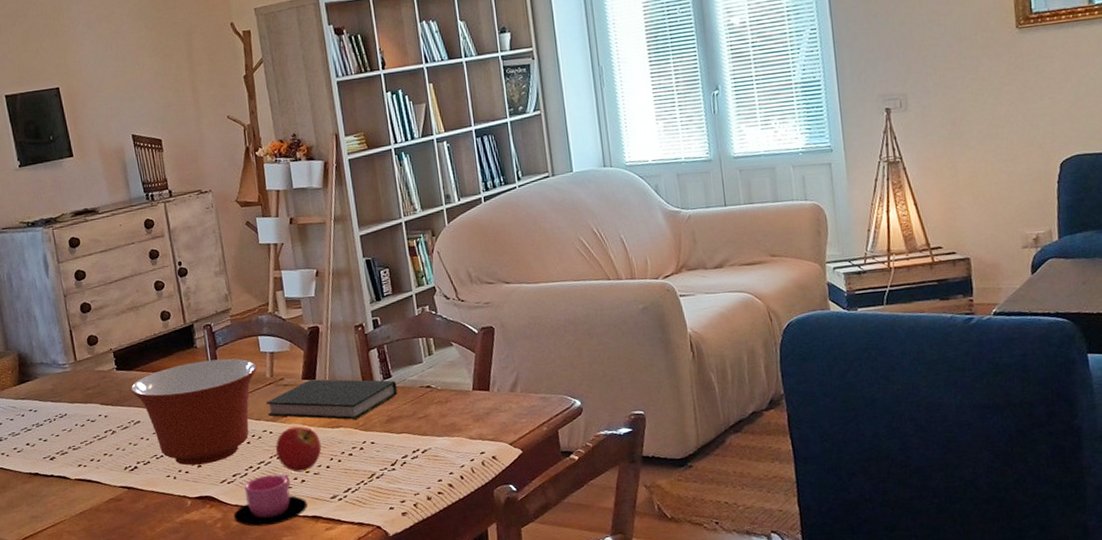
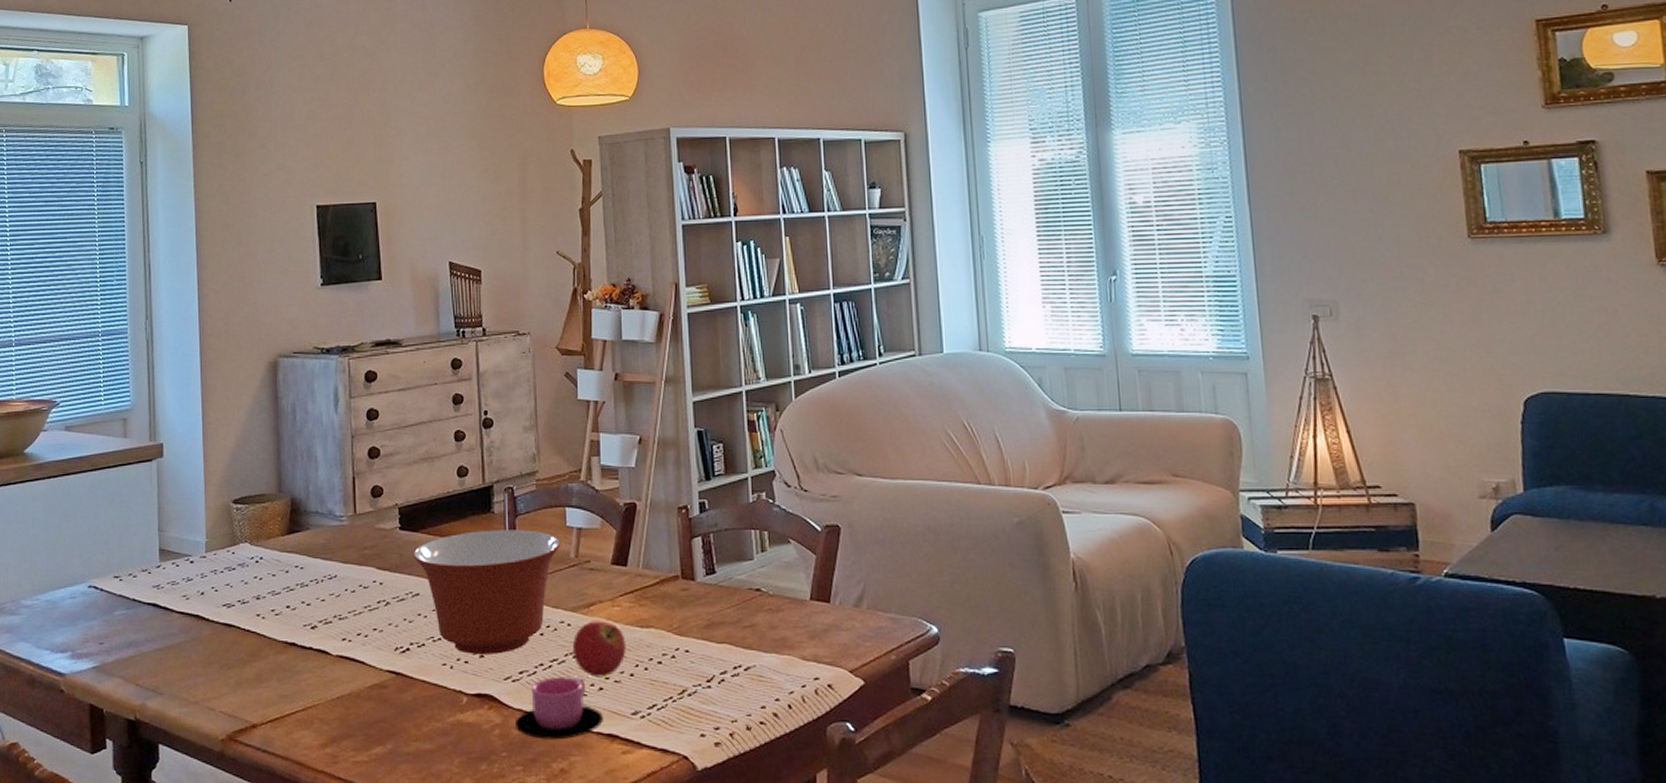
book: present [265,379,398,420] -> none [566,566,721,620]

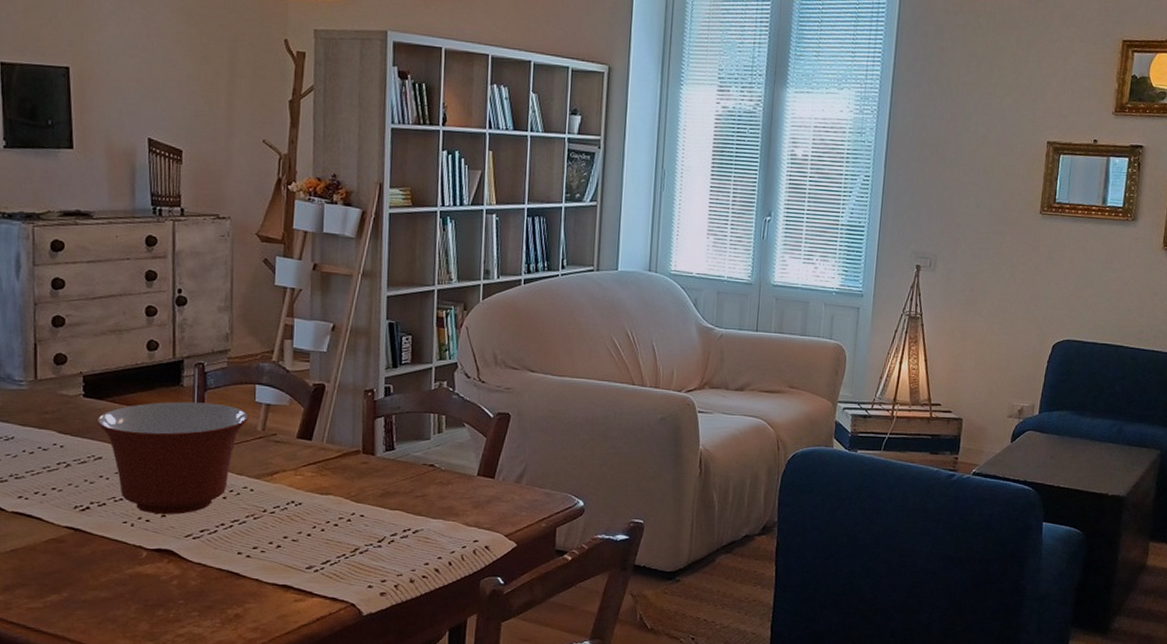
cup: present [515,676,603,740] -> none [194,535,279,590]
fruit: present [572,621,626,678] -> none [253,487,306,537]

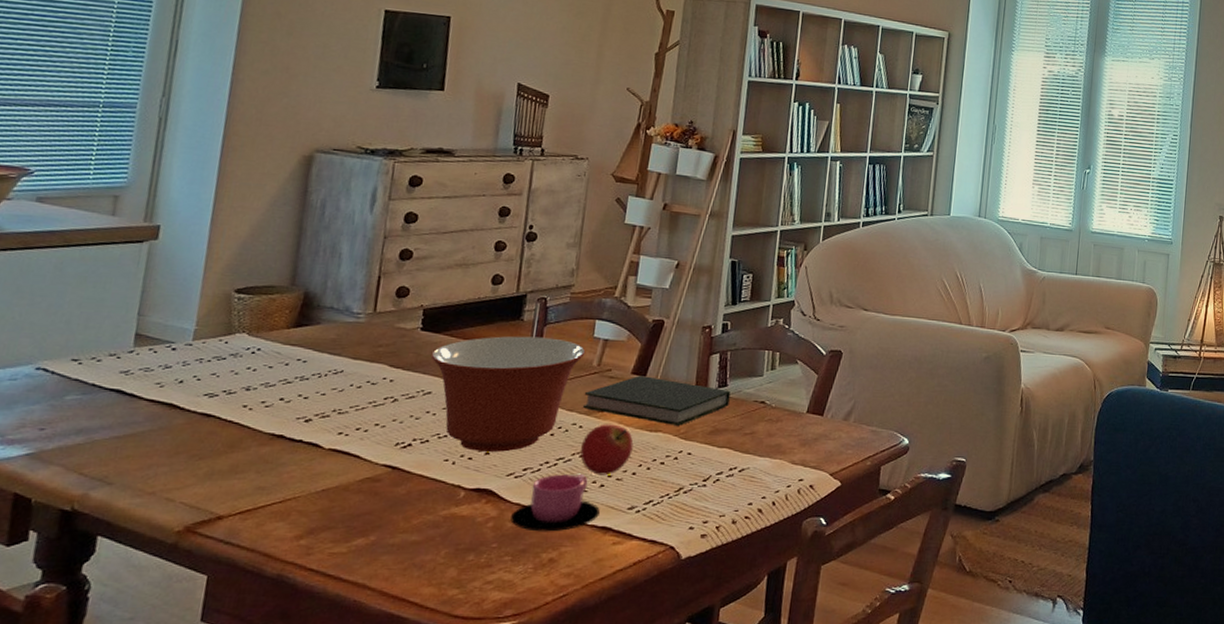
cup: none [194,535,279,590] -> present [510,473,600,532]
book: none [251,440,398,489] -> present [583,376,731,426]
fruit: none [253,487,306,537] -> present [580,424,634,476]

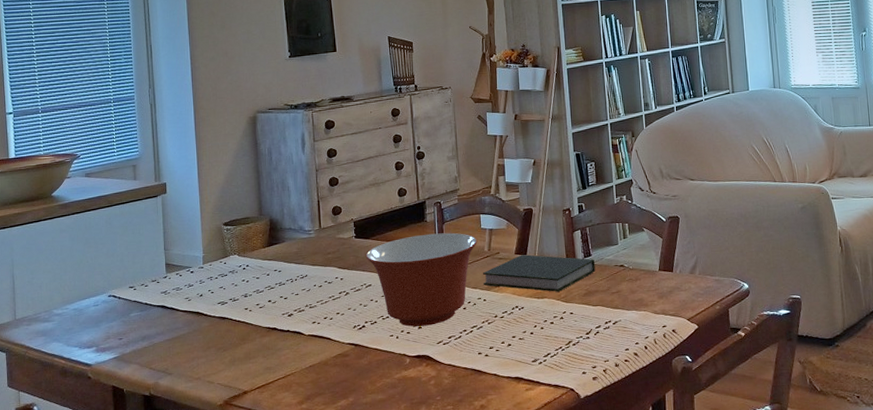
cup: present [510,473,600,532] -> none [446,337,511,385]
fruit: present [580,424,634,476] -> none [487,295,527,337]

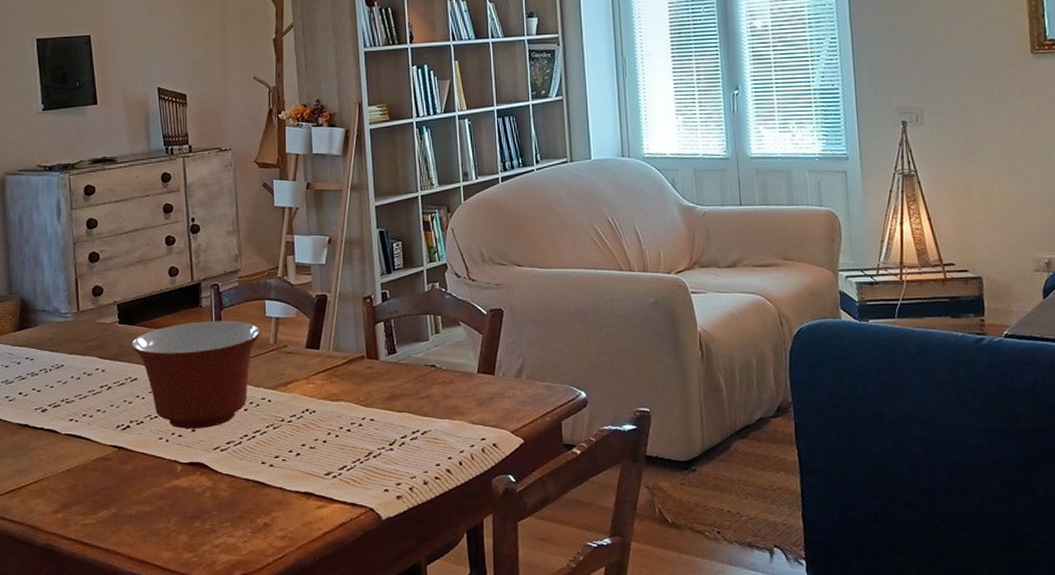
book: present [482,254,595,292] -> none [267,349,401,394]

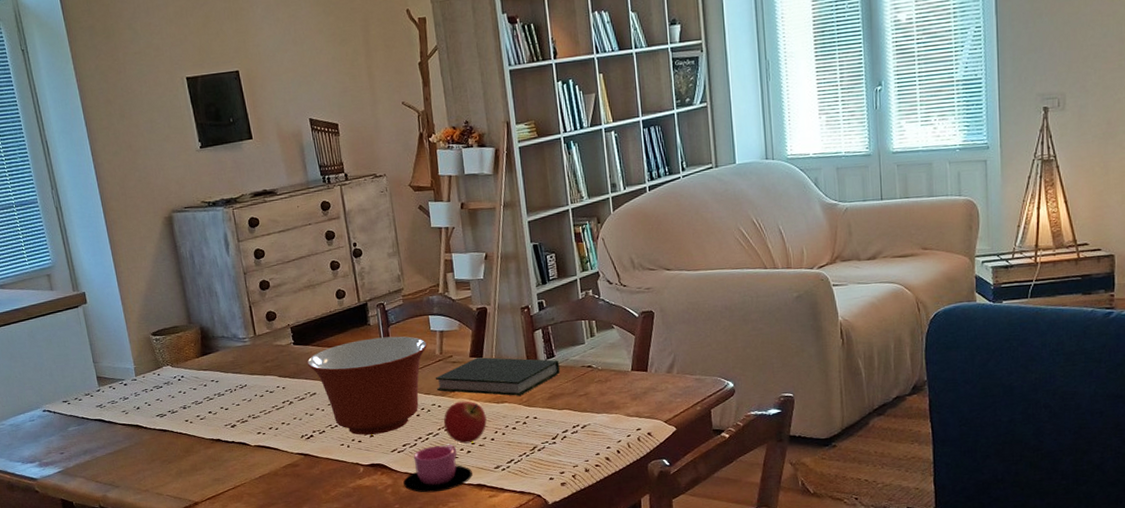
cup: none [224,444,300,499] -> present [403,444,473,493]
book: none [267,349,401,394] -> present [435,357,560,396]
fruit: none [272,396,320,445] -> present [443,401,487,444]

